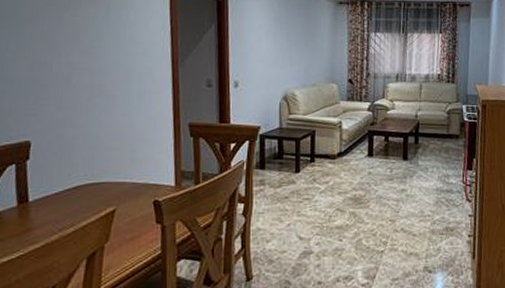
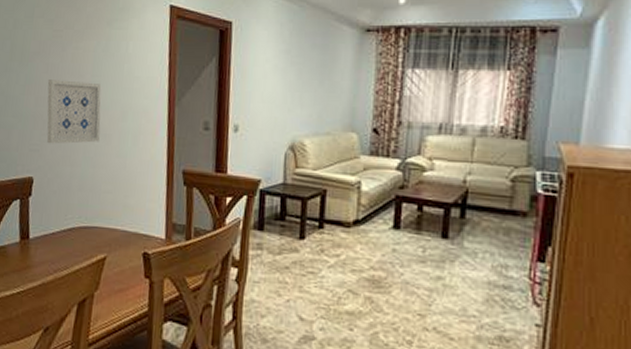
wall art: none [43,45,104,107] -> present [47,79,102,144]

